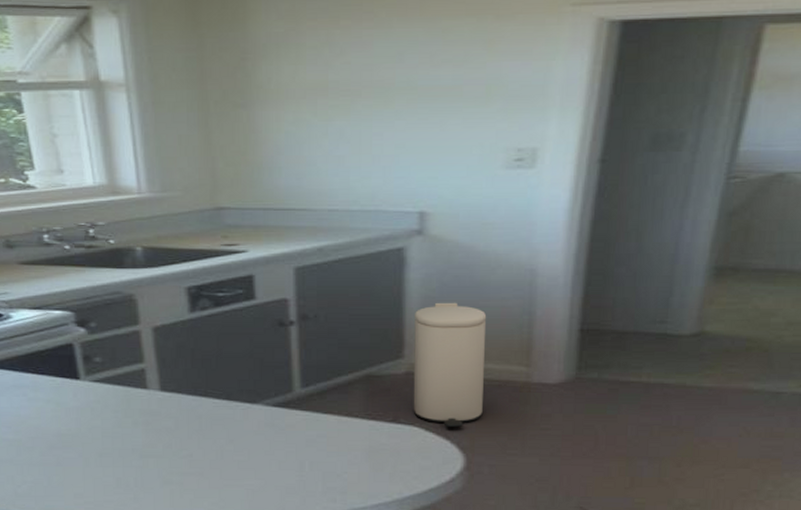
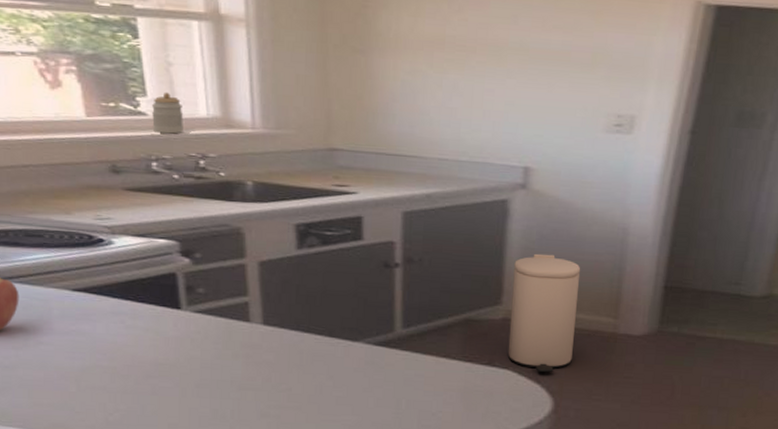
jar: none [39,163,71,205] -> present [151,92,183,134]

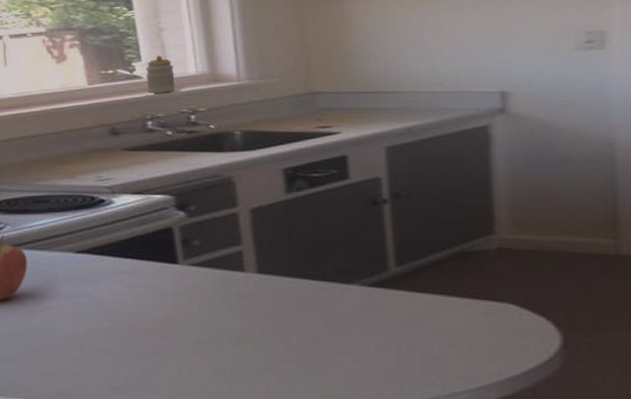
pedal bin: present [507,253,581,373] -> none [502,177,576,304]

